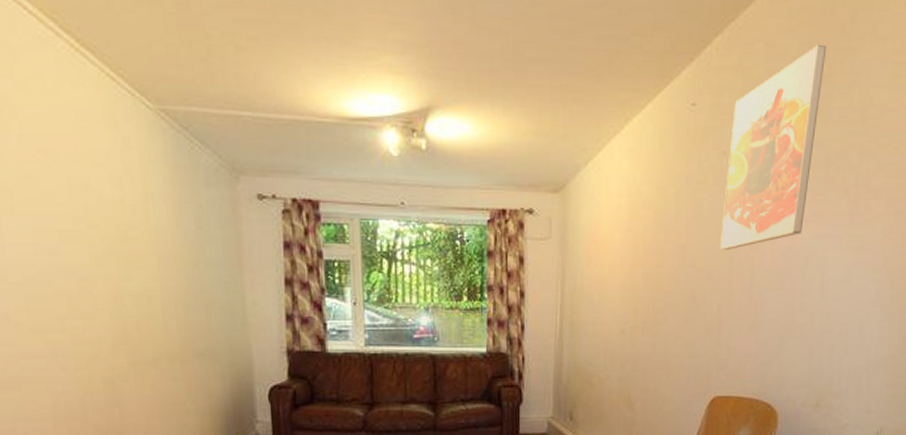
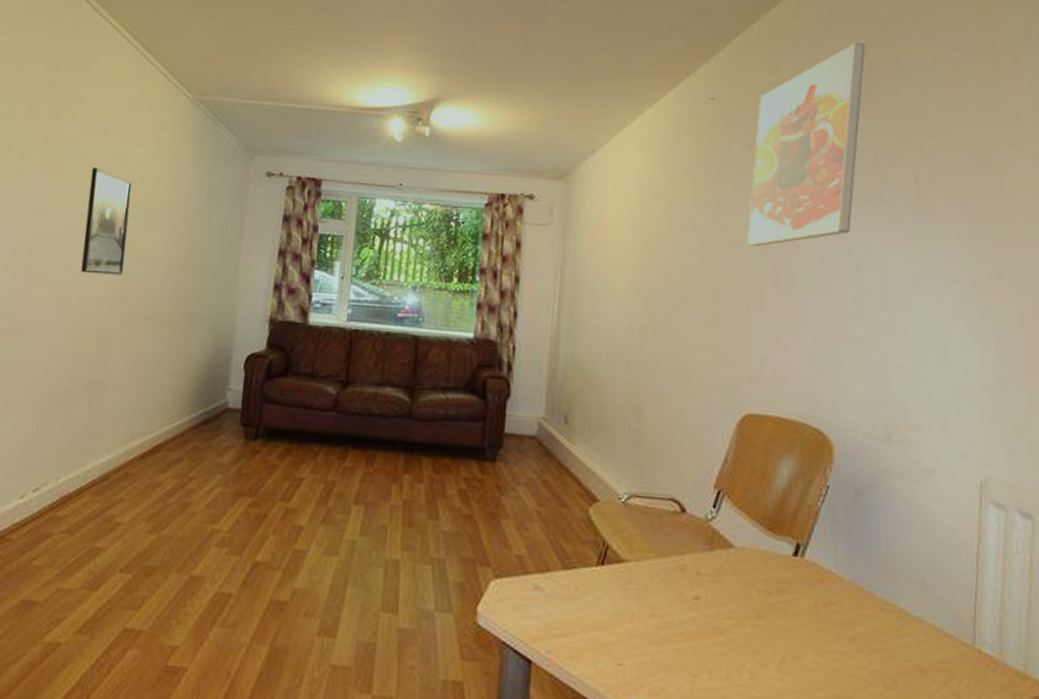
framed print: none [50,196,117,317] -> present [80,168,133,275]

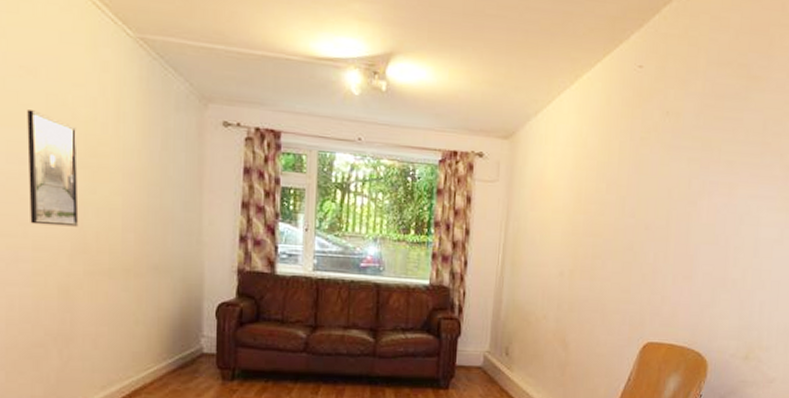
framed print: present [748,43,866,247] -> none [659,20,768,204]

